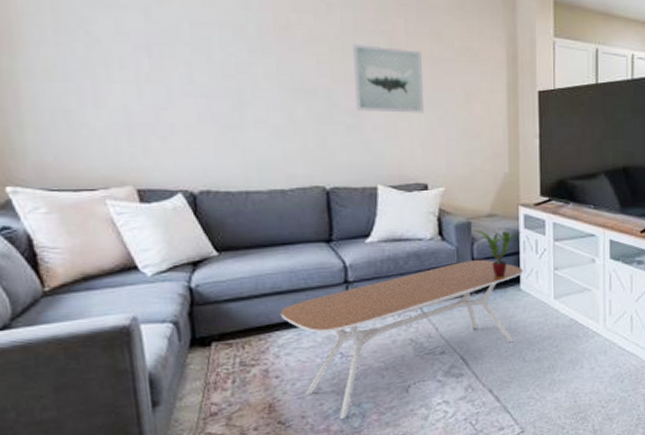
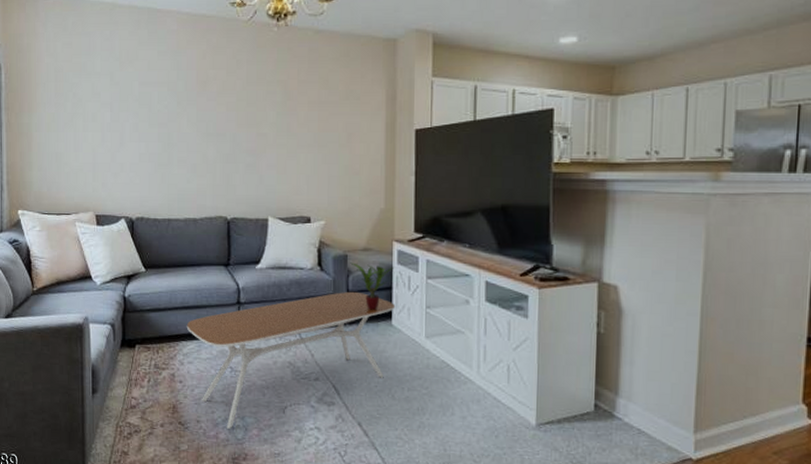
wall art: present [353,44,425,113] -> none [255,93,311,152]

